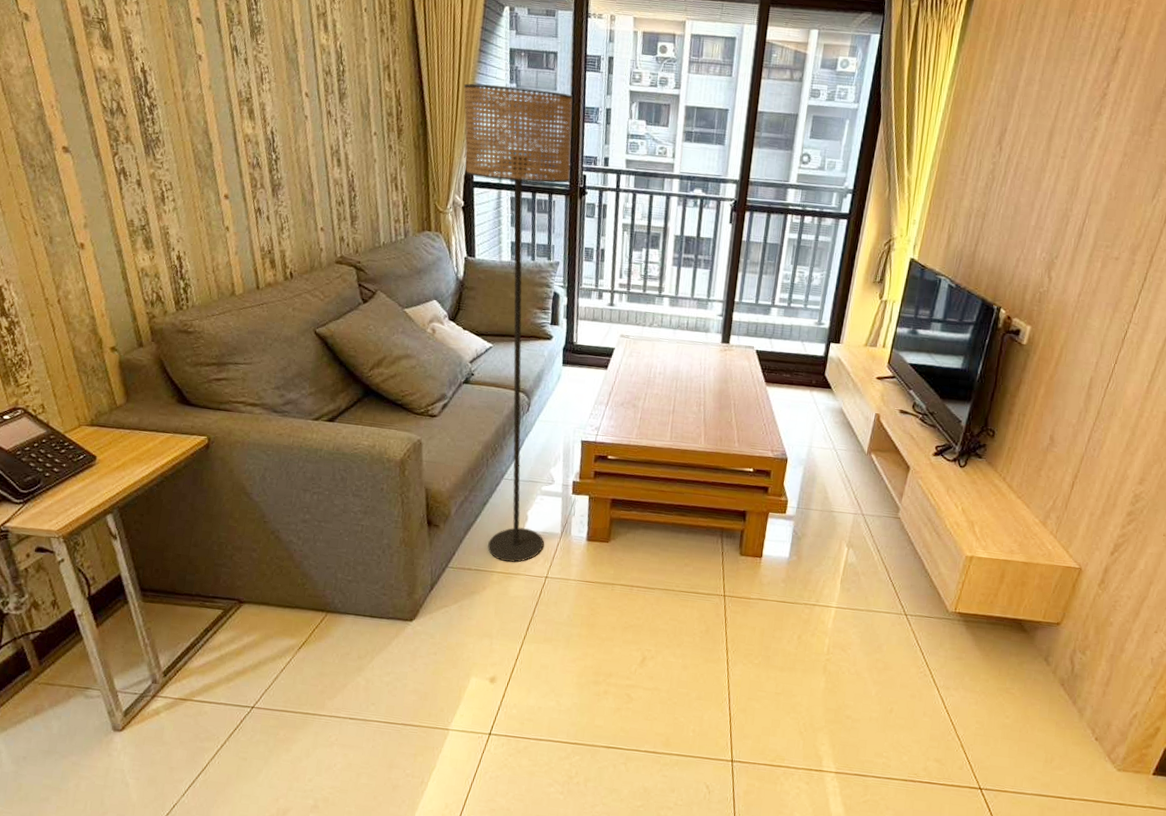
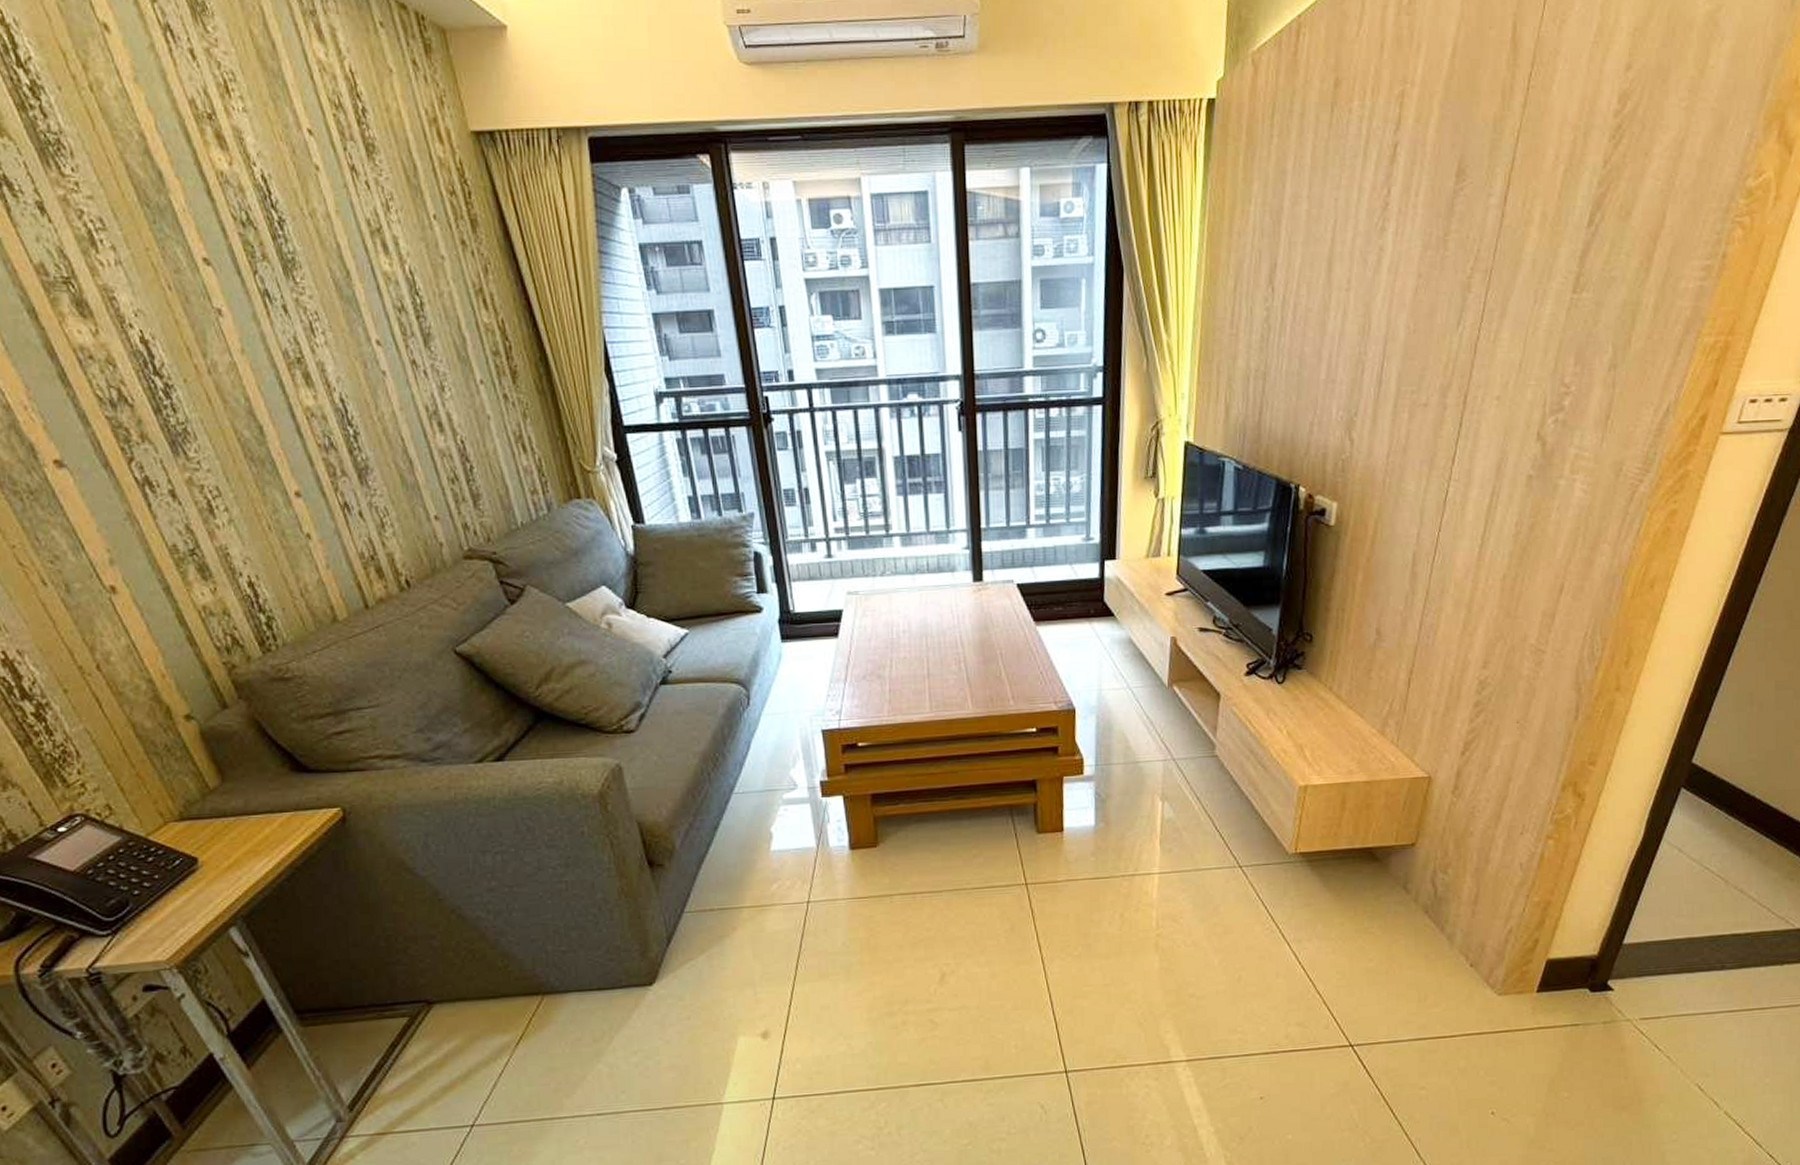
floor lamp: present [463,83,573,563] -> none [586,293,798,893]

